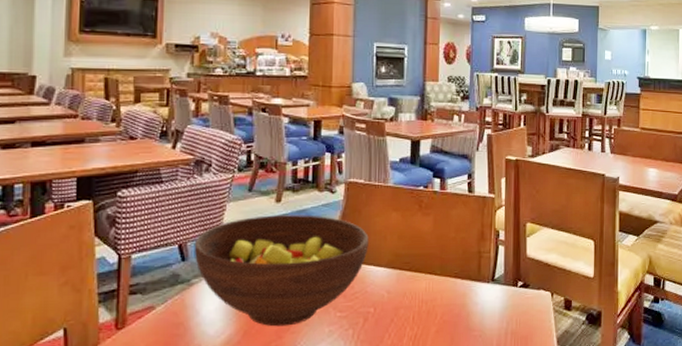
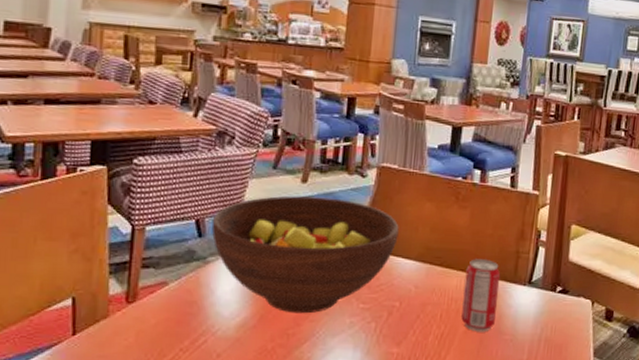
beverage can: none [432,261,466,331] -> present [461,259,501,332]

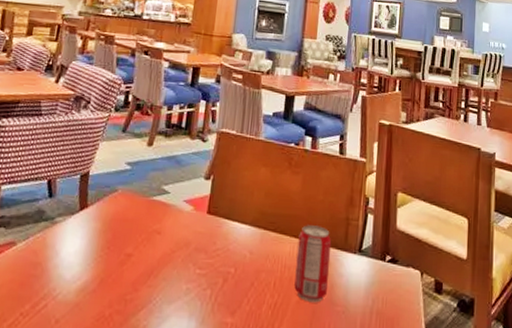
fruit bowl: present [211,195,399,314] -> none [61,158,236,279]

